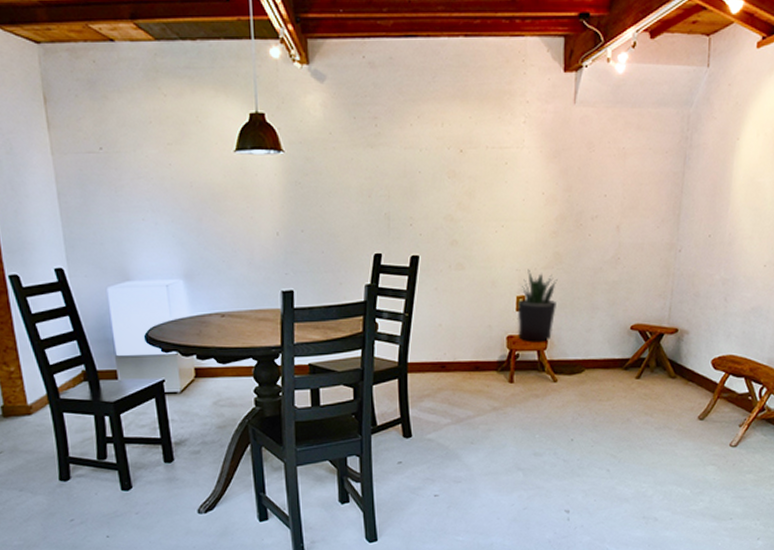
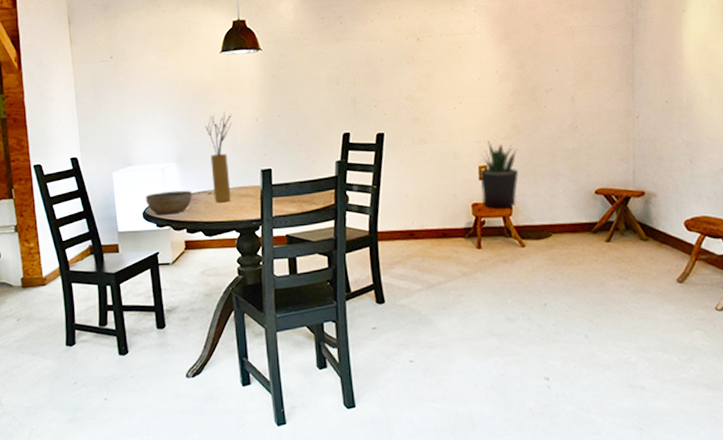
bowl: none [147,311,203,339] -> present [145,190,192,215]
vase: none [217,221,249,327] -> present [205,111,233,203]

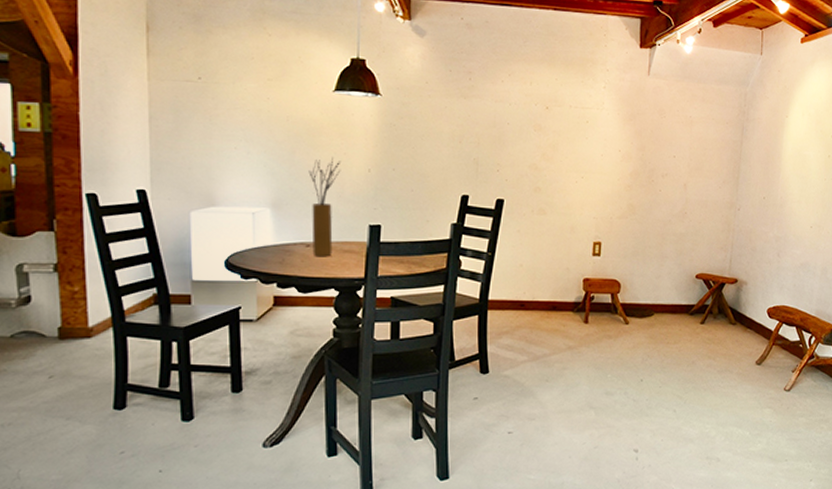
bowl: present [145,190,192,215] -> none [229,239,287,266]
planter: present [479,141,518,209] -> none [593,218,631,286]

